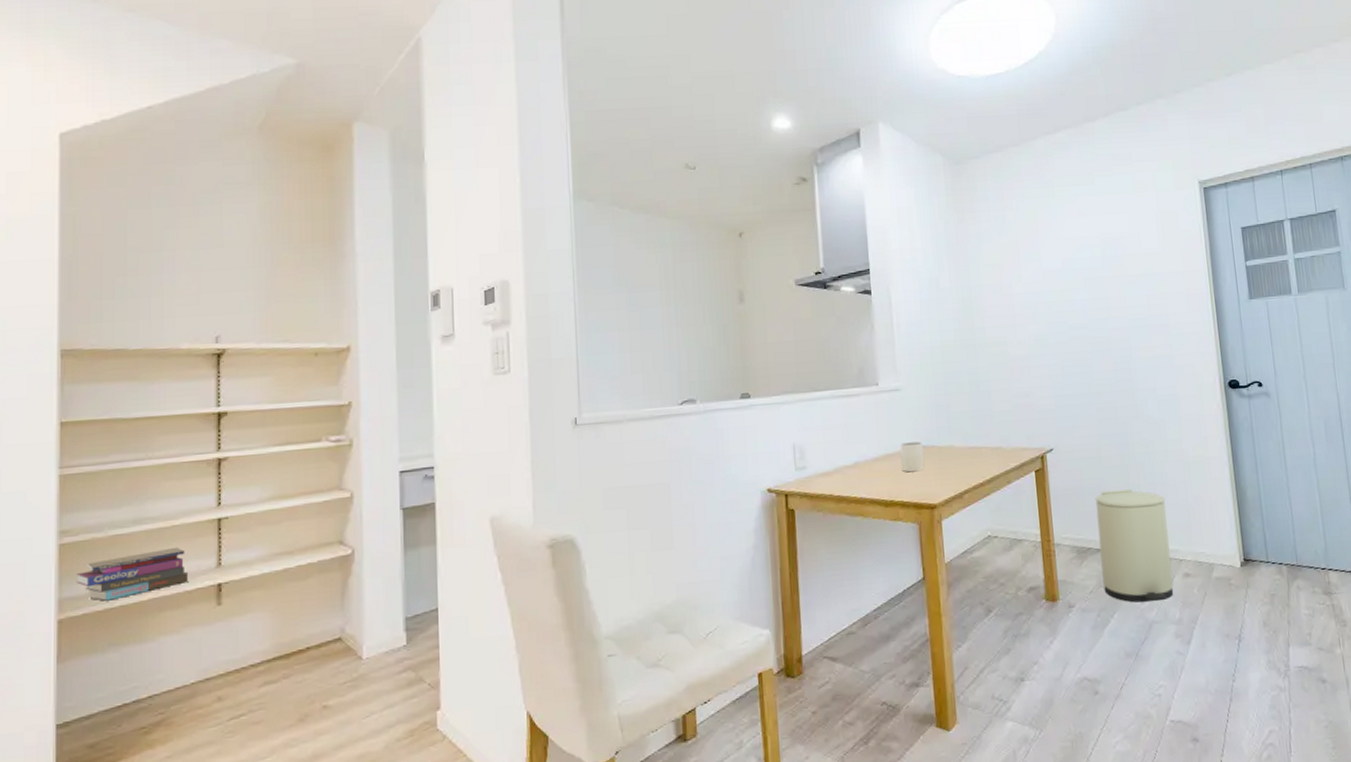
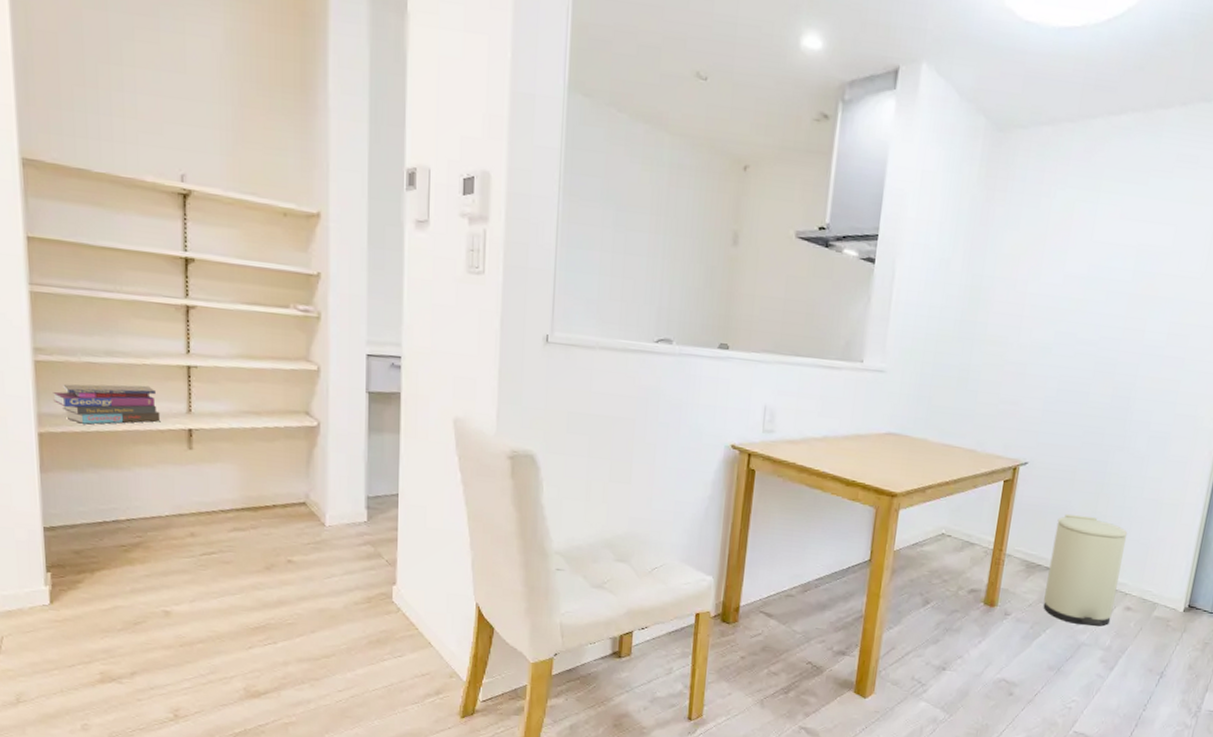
mug: present [899,441,925,473] -> none [869,426,897,458]

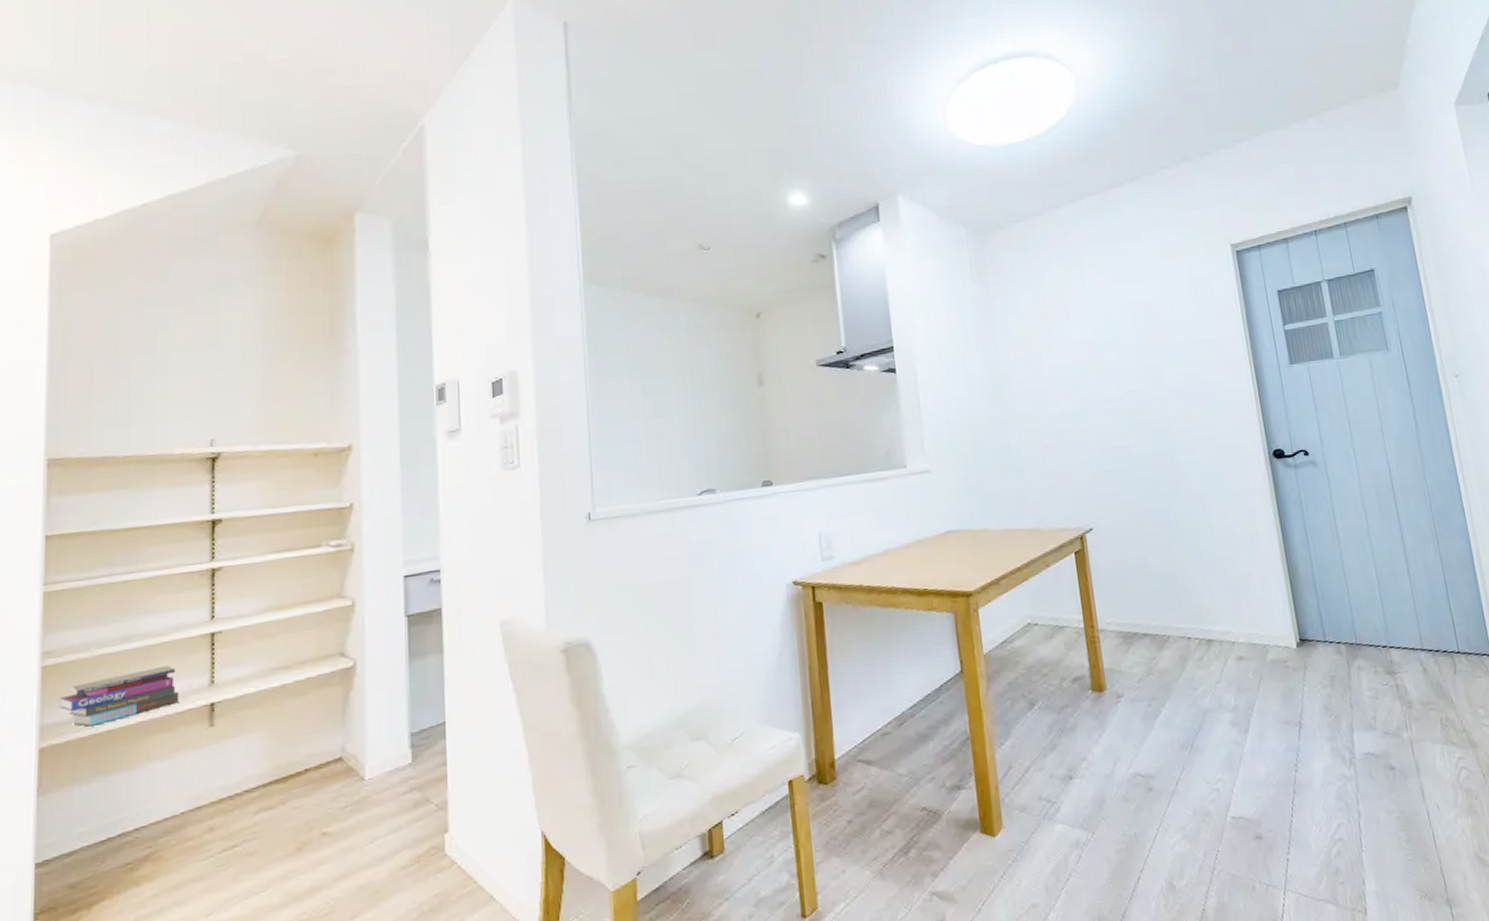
pedal bin: present [1043,513,1128,627] -> none [1139,569,1227,690]

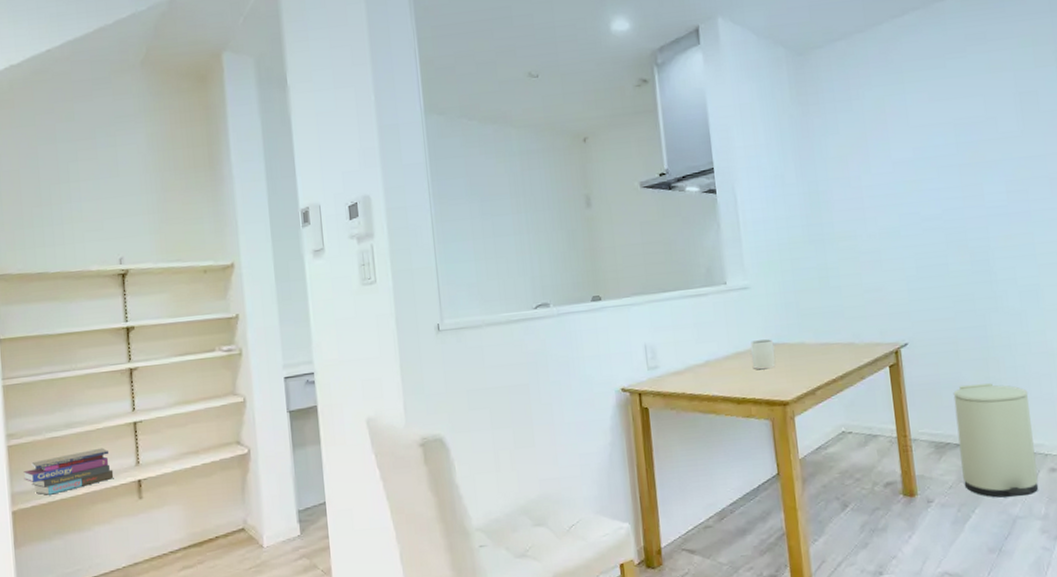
mug: none [931,525,959,559] -> present [750,339,776,370]
pedal bin: none [1139,569,1227,690] -> present [953,383,1039,498]

